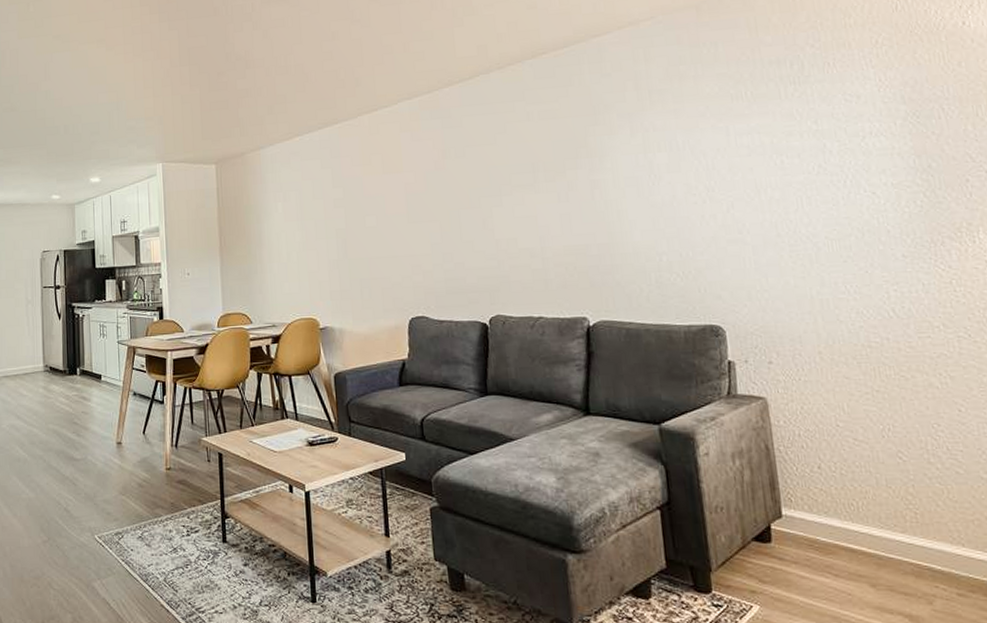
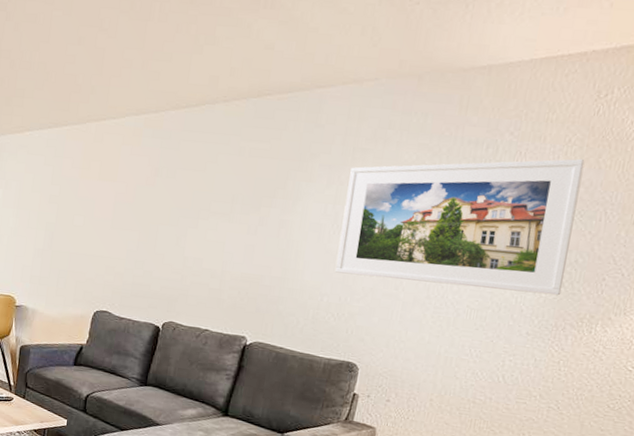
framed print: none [652,57,926,227] -> present [335,158,585,296]

